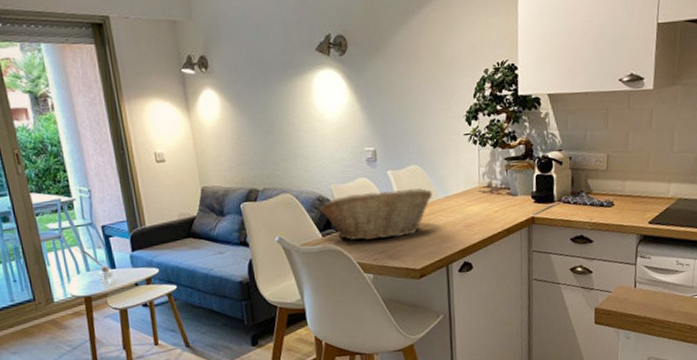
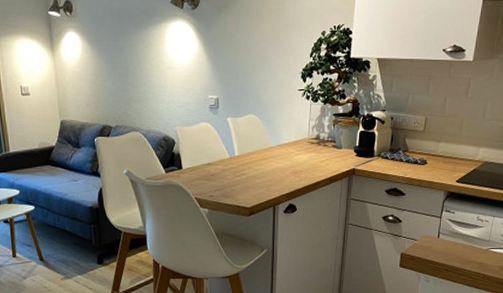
fruit basket: present [320,188,433,241] -> none [165,136,266,179]

